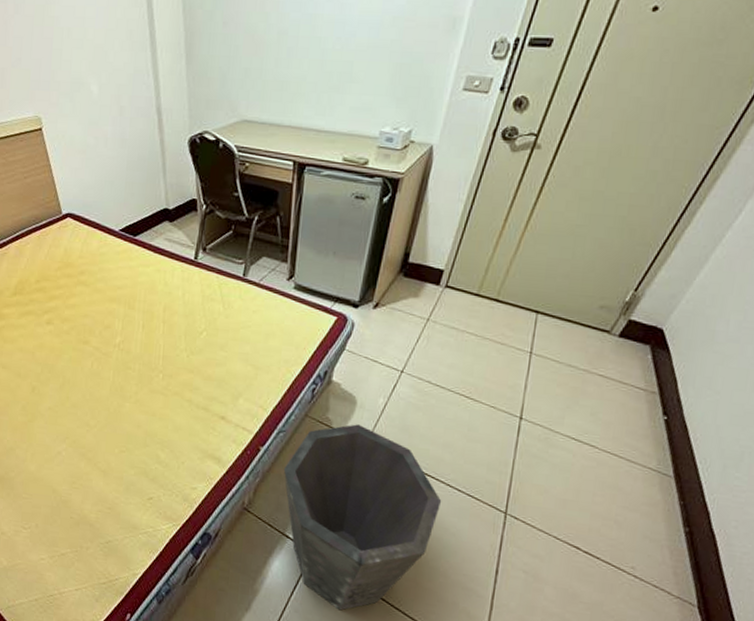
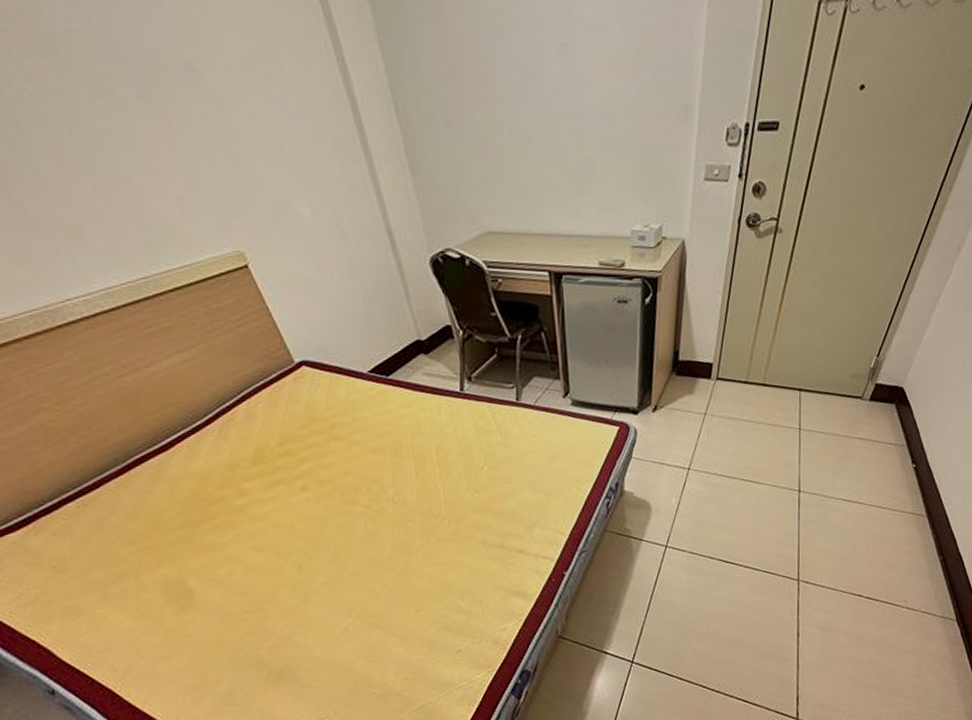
waste bin: present [283,424,442,611] -> none [591,528,743,708]

